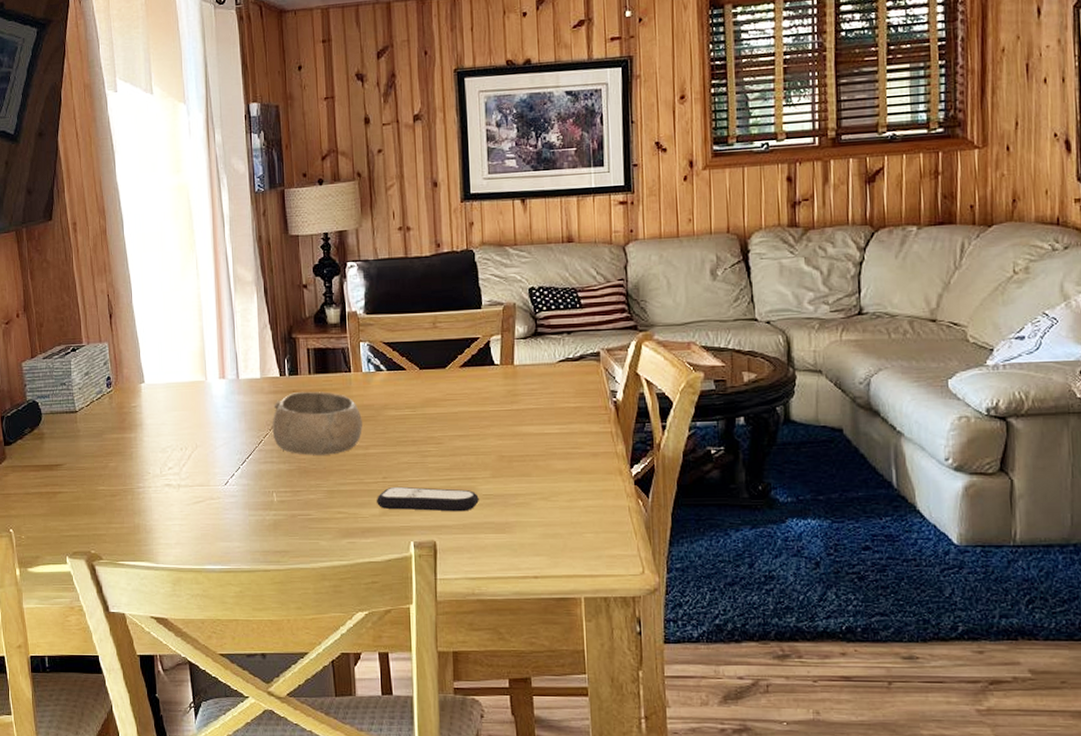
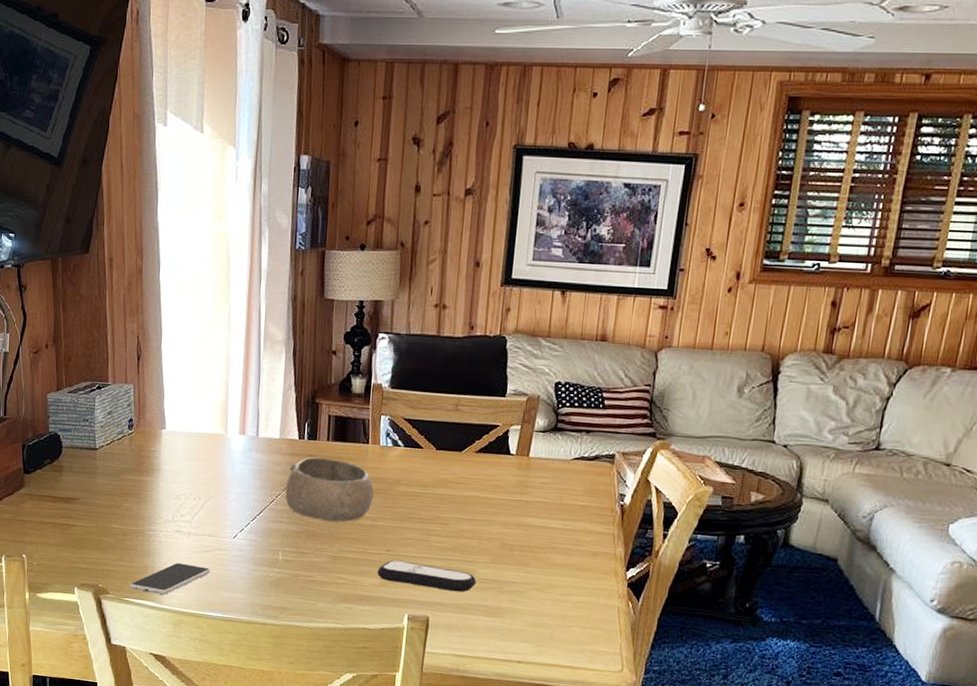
smartphone: none [123,517,205,553] -> present [129,562,211,595]

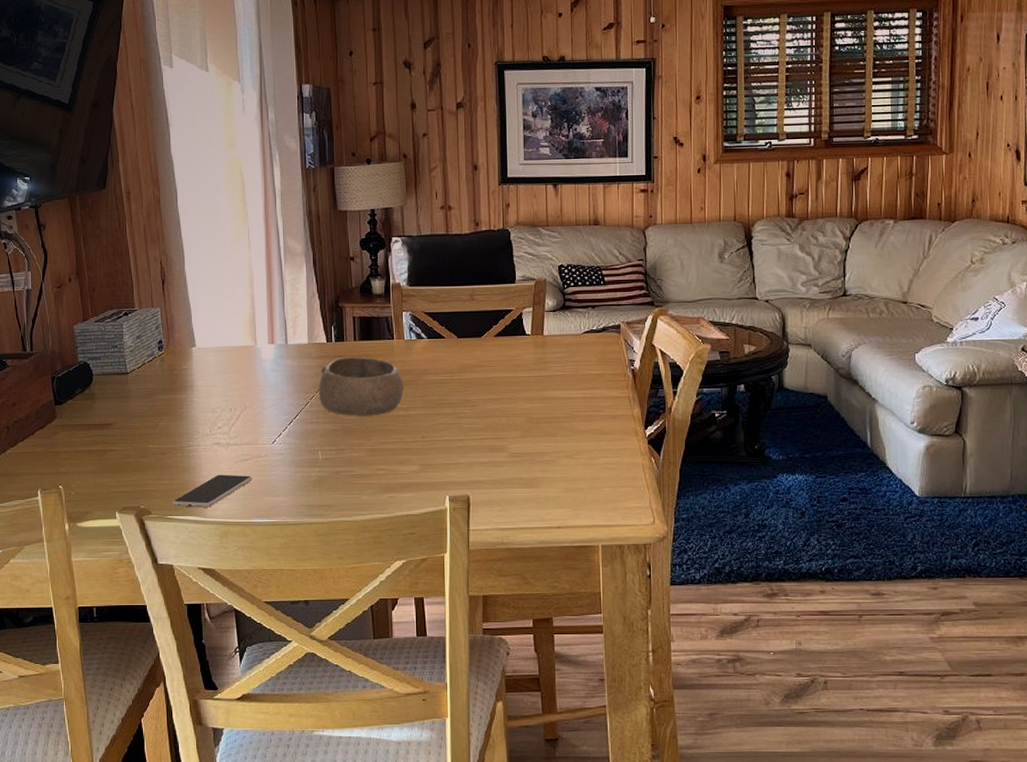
remote control: present [377,560,476,592] -> none [415,445,509,469]

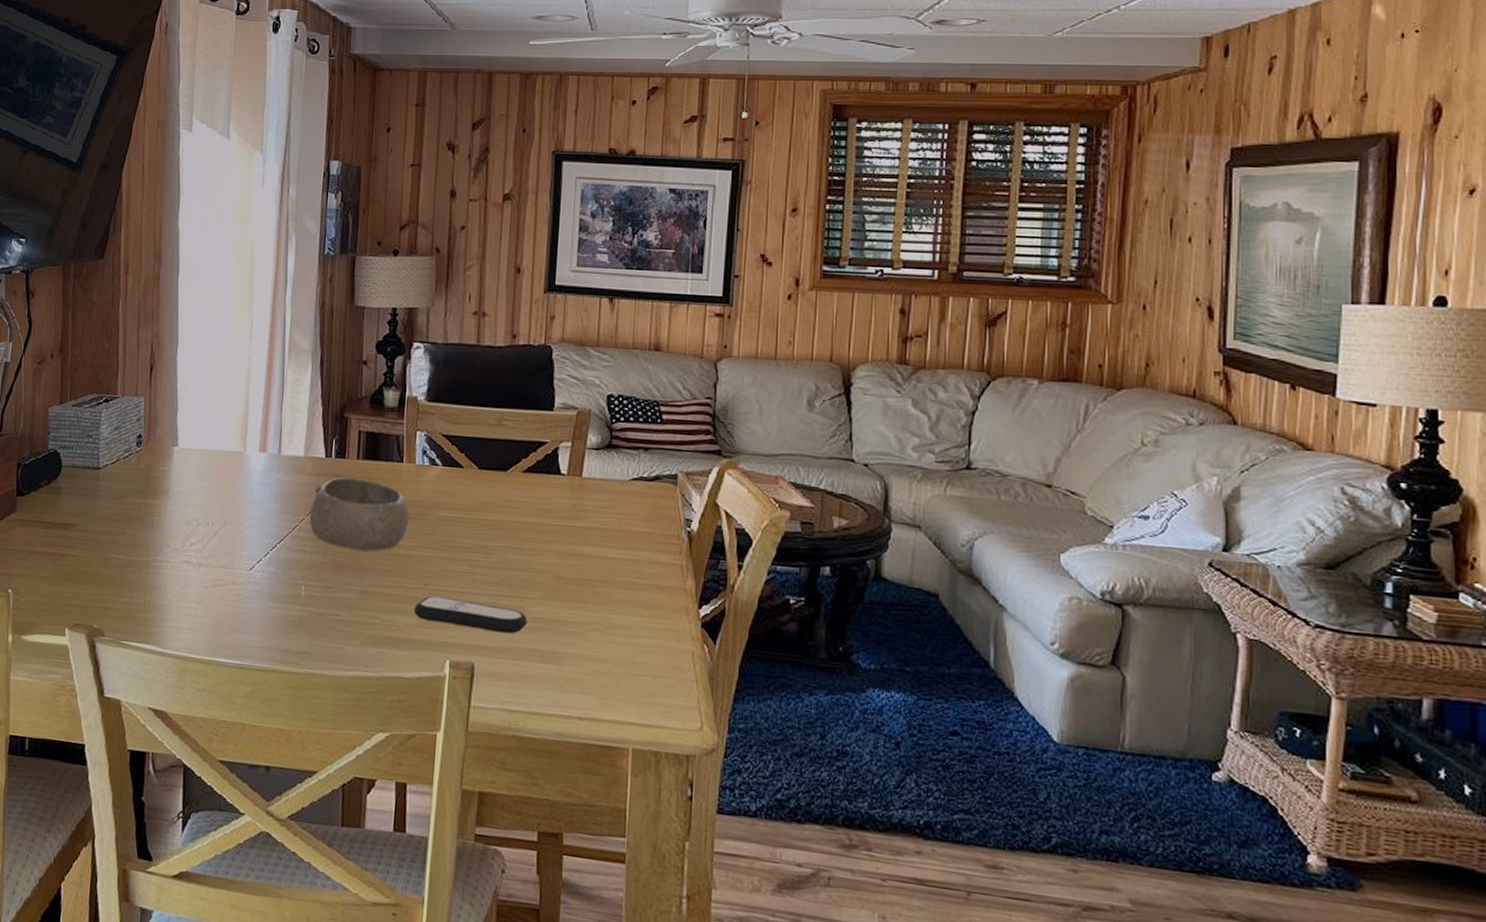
smartphone: present [172,474,252,508] -> none [129,599,223,637]
remote control: none [415,445,509,469] -> present [413,595,527,634]

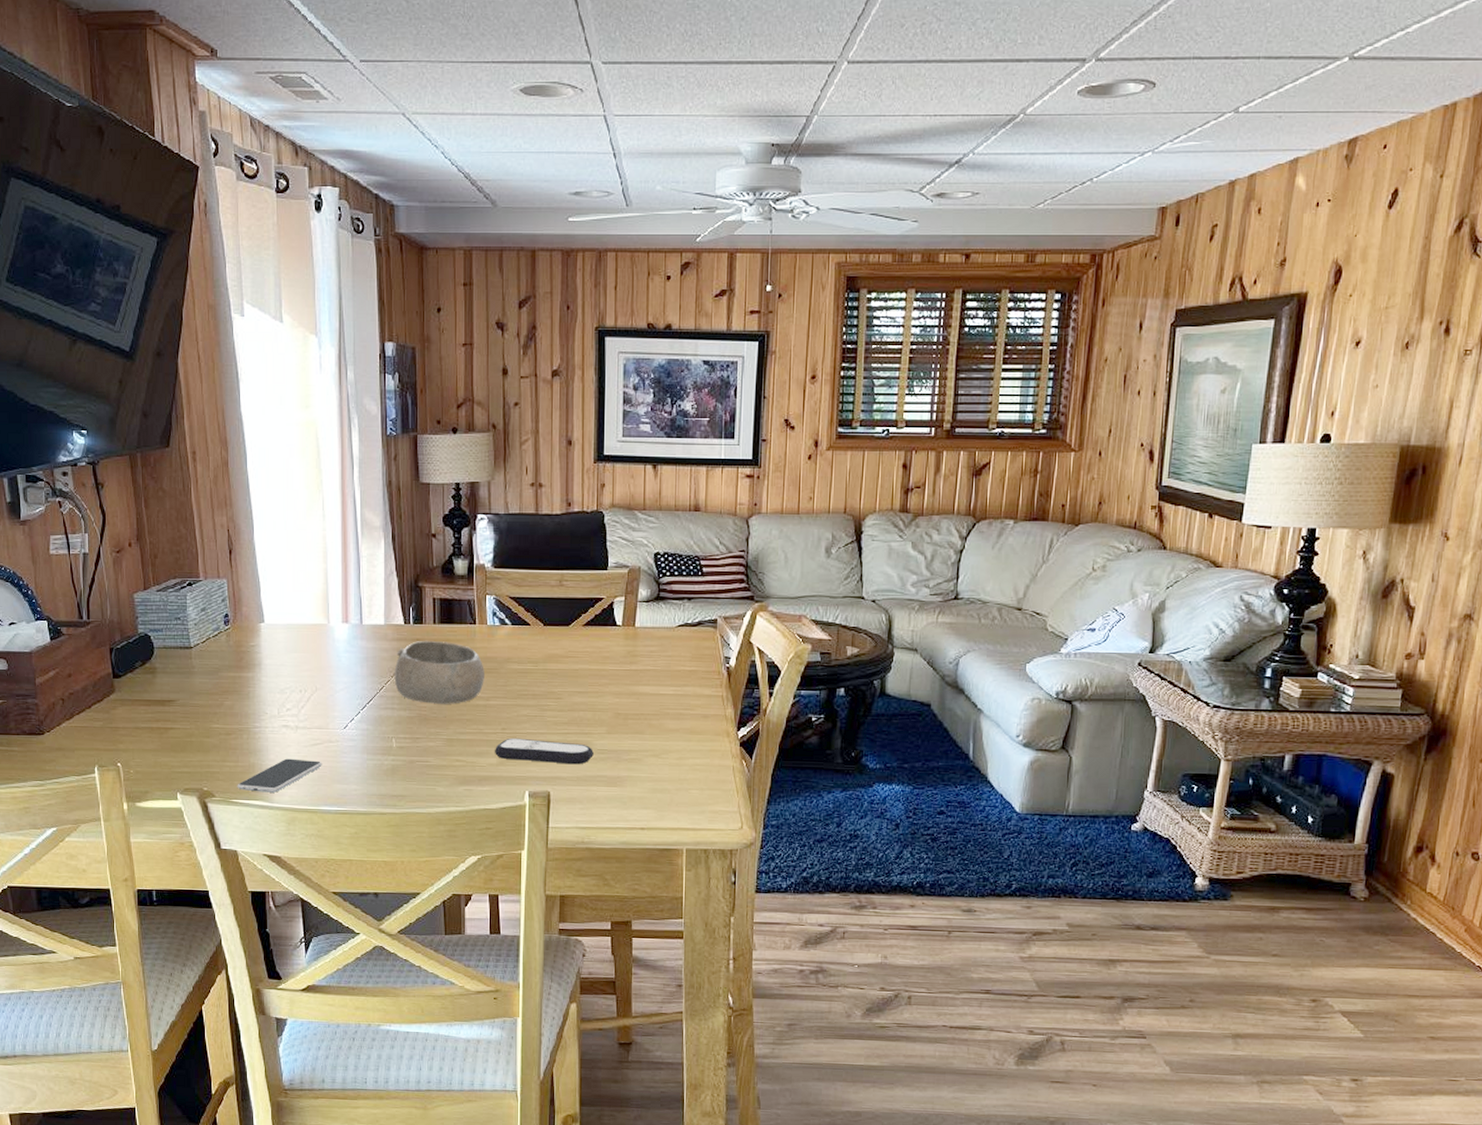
smartphone: none [129,599,223,637] -> present [237,758,322,793]

